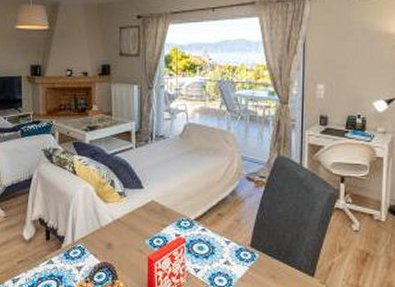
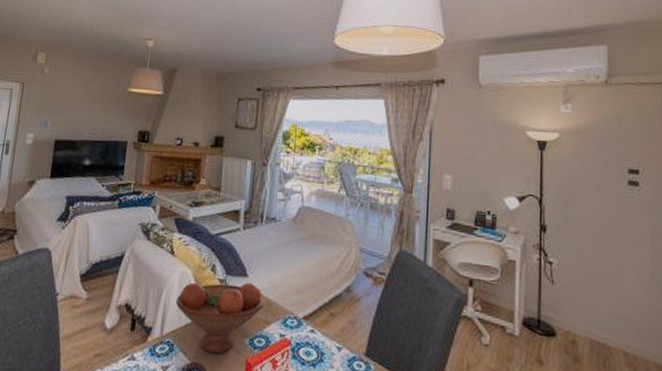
fruit bowl: none [82,192,160,254] -> present [175,281,264,354]

